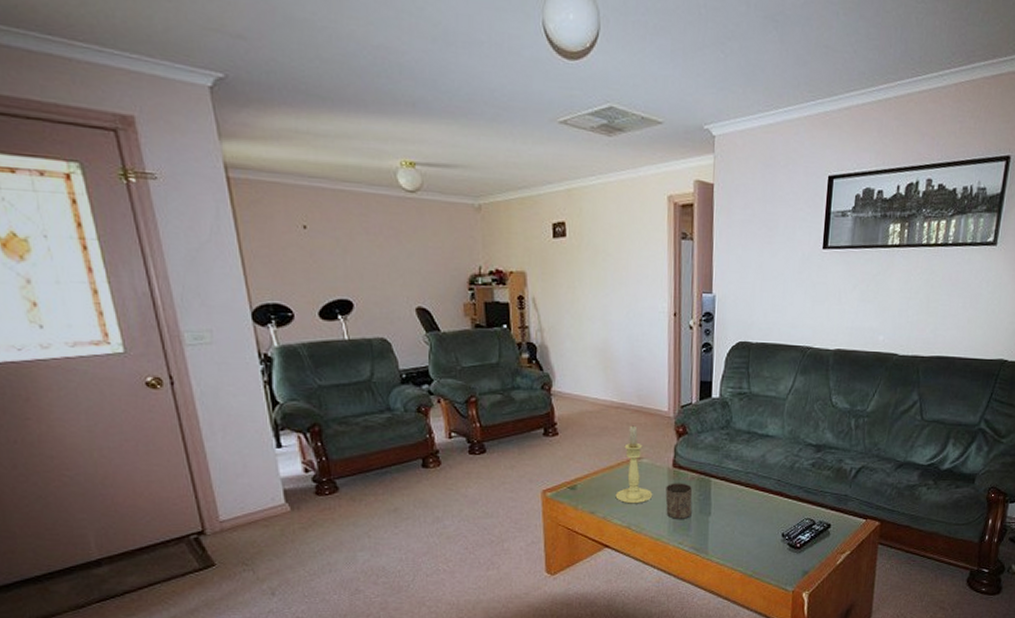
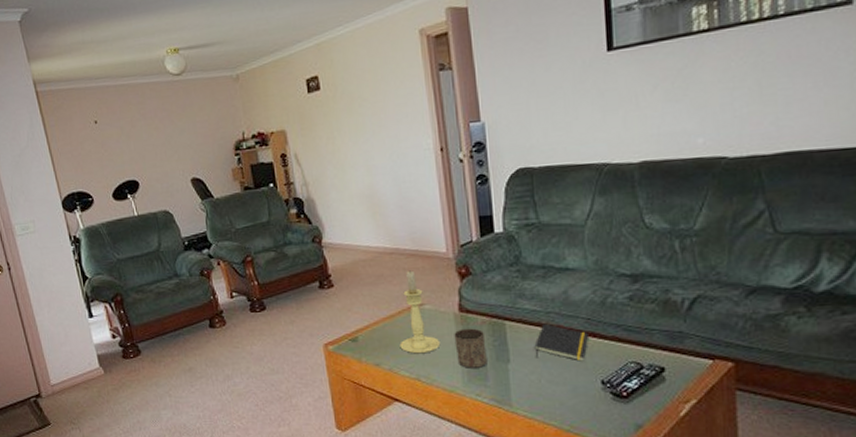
notepad: none [732,482,778,517] -> present [534,323,590,362]

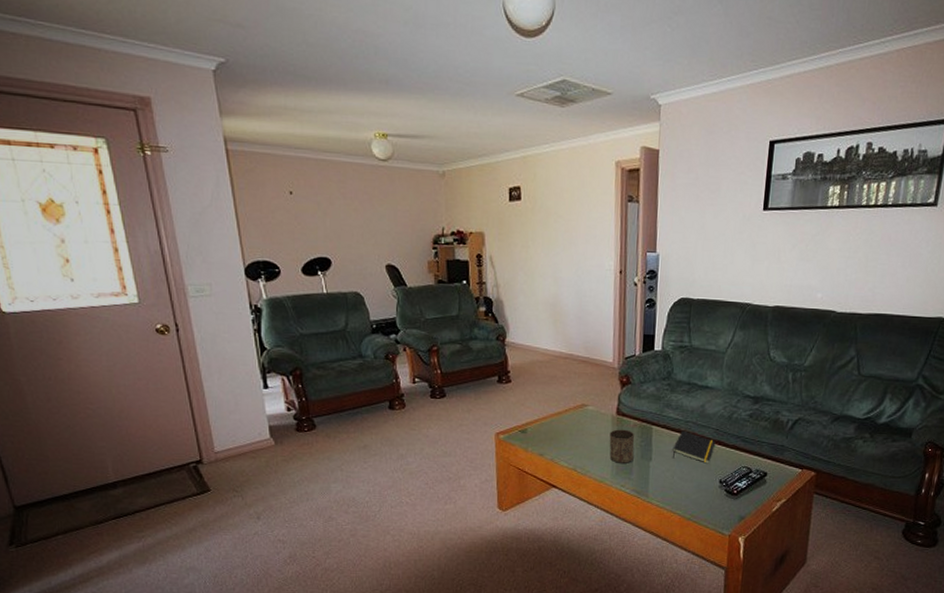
candle holder: present [399,270,441,354] -> none [562,375,598,448]

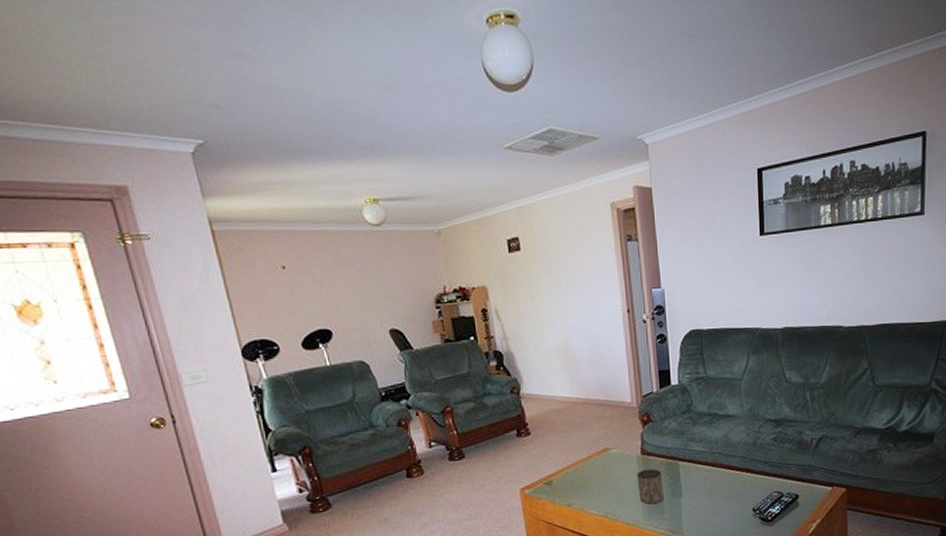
notepad: present [672,430,716,464] -> none [702,462,744,493]

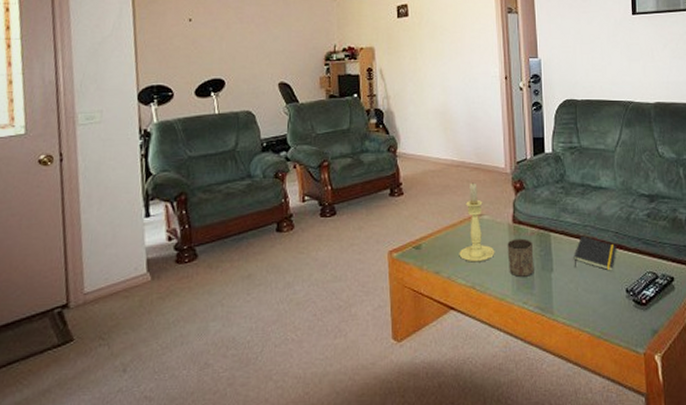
candle holder: none [589,418,625,494] -> present [459,183,495,262]
notepad: none [702,462,744,493] -> present [573,236,617,271]

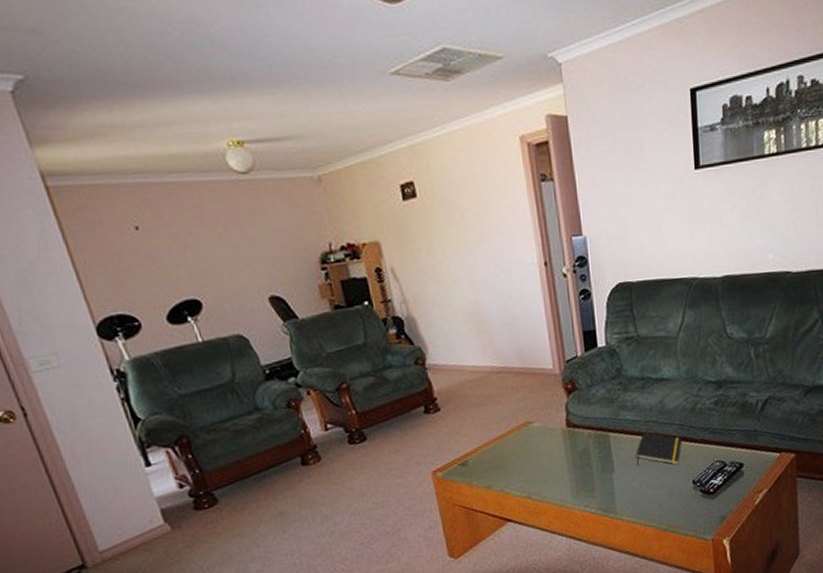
candle holder: present [459,183,495,262] -> none [510,388,550,473]
cup: present [507,238,534,277] -> none [562,442,594,482]

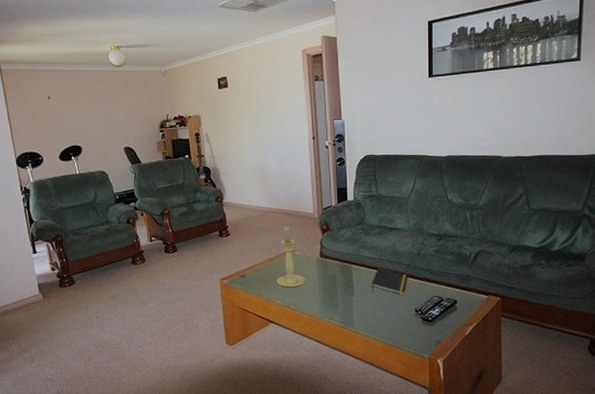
candle holder: none [510,388,550,473] -> present [276,225,306,288]

